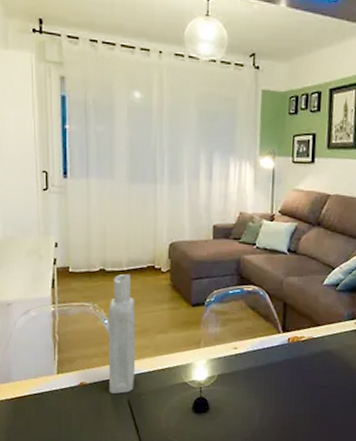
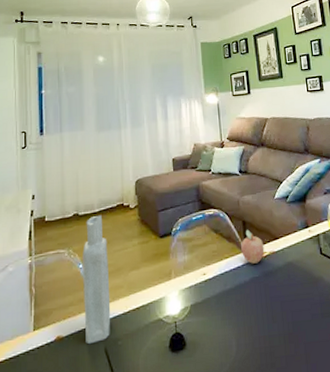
fruit: none [278,311,304,346] -> present [241,229,265,264]

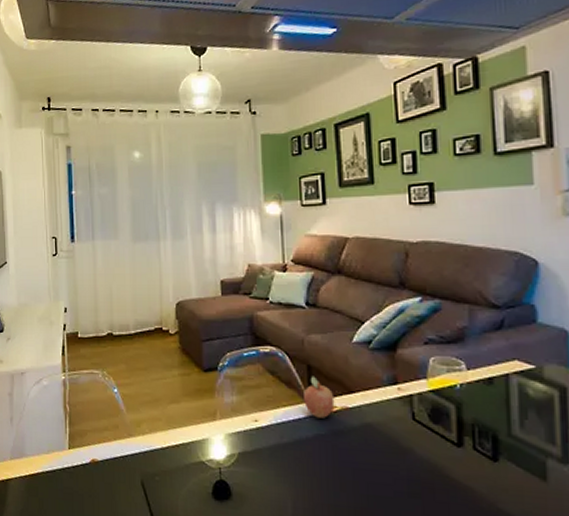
bottle: present [83,215,111,345] -> none [117,337,148,474]

